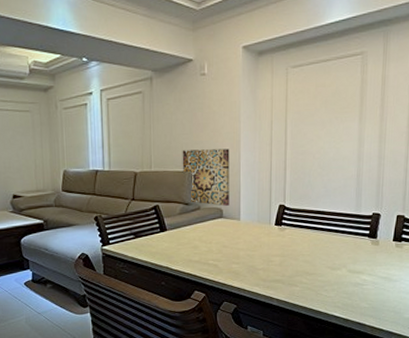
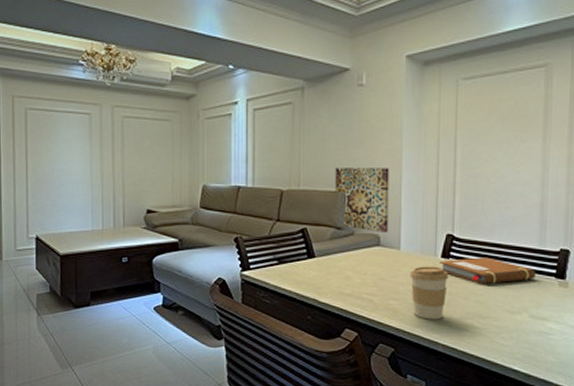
coffee cup: none [248,233,281,279] -> present [410,266,449,320]
notebook: none [273,223,354,247] -> present [439,257,537,285]

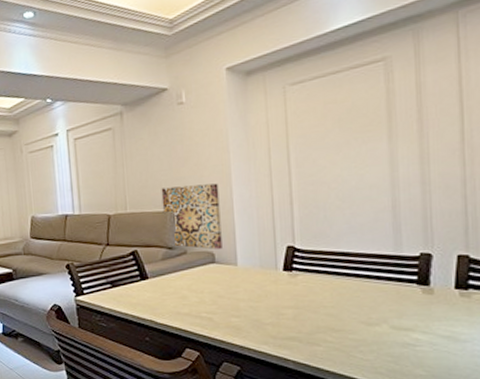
coffee cup: present [410,266,449,320] -> none [250,280,293,336]
notebook: present [439,257,537,285] -> none [281,267,395,297]

